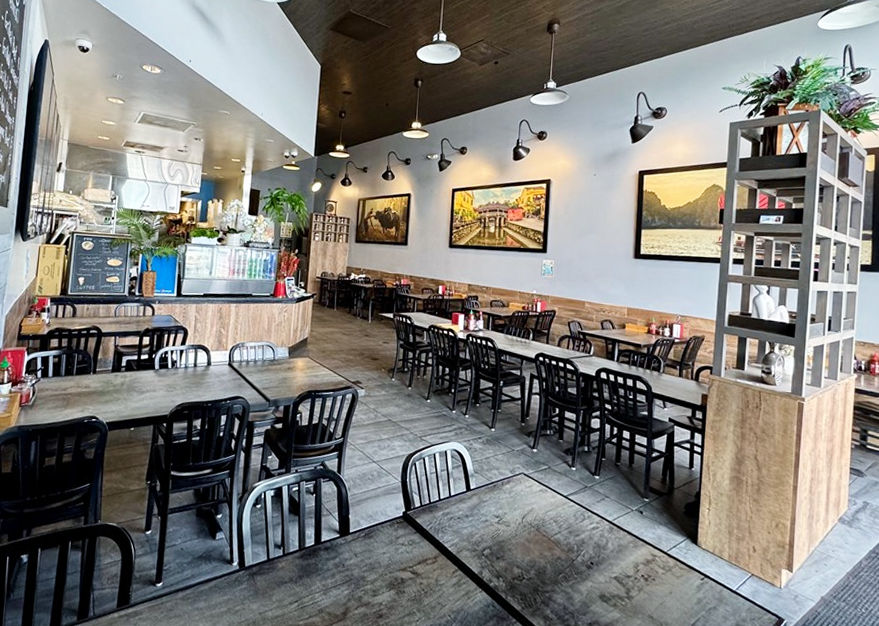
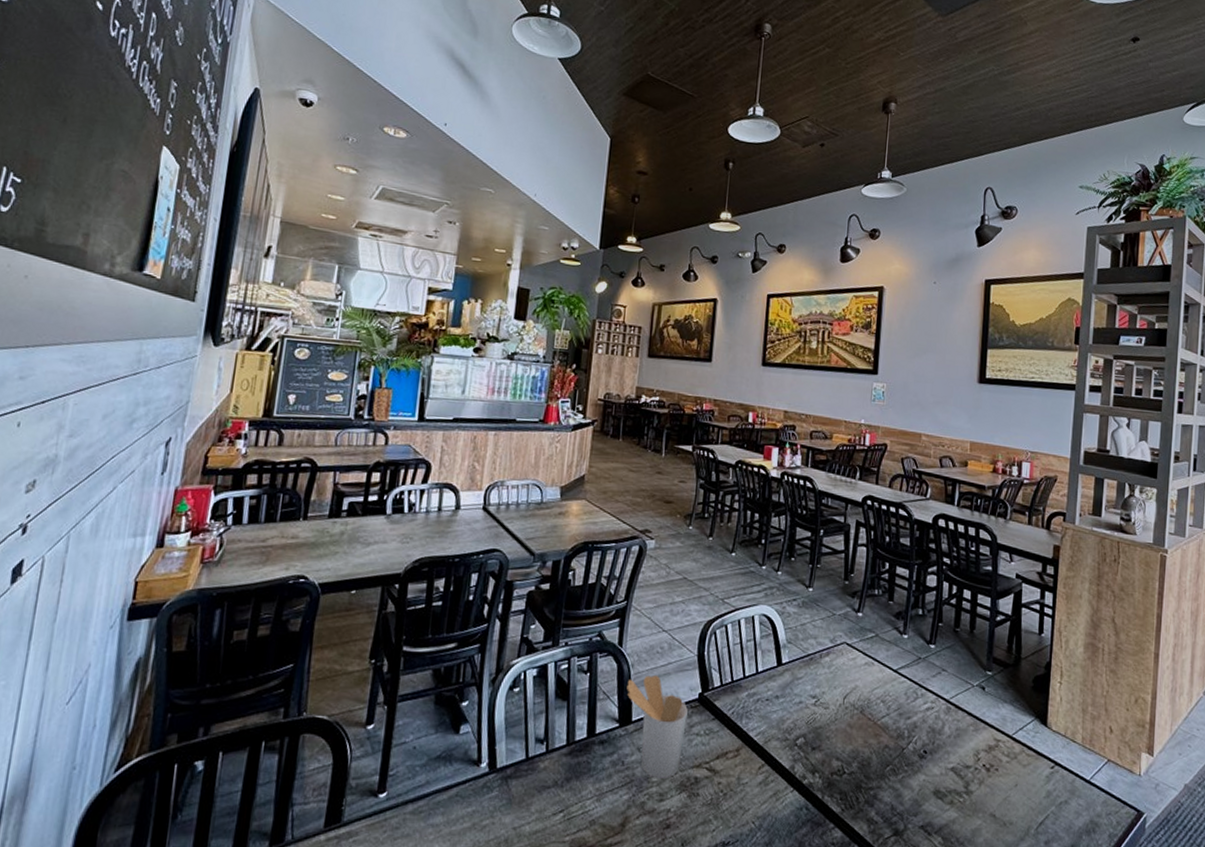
utensil holder: none [345,496,394,578] -> present [627,674,688,778]

